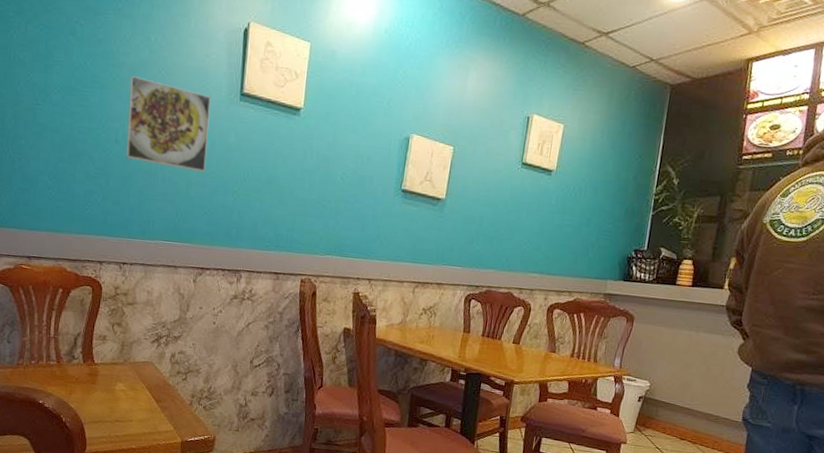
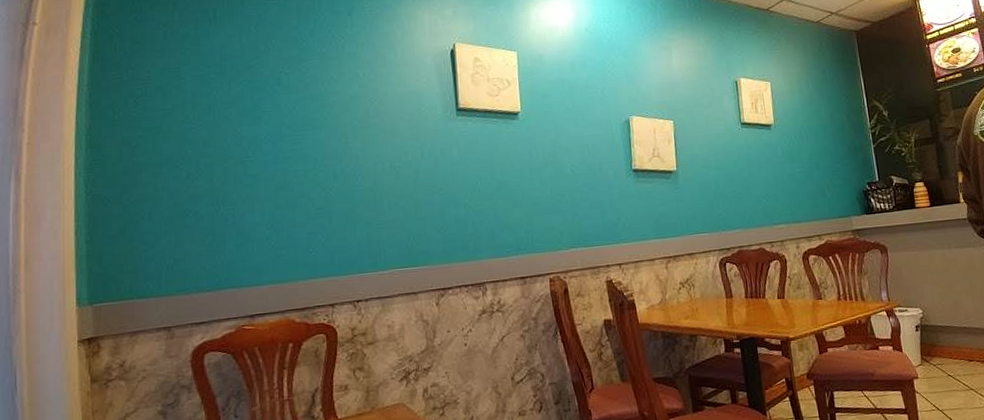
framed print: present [125,76,211,173] -> none [343,112,432,193]

